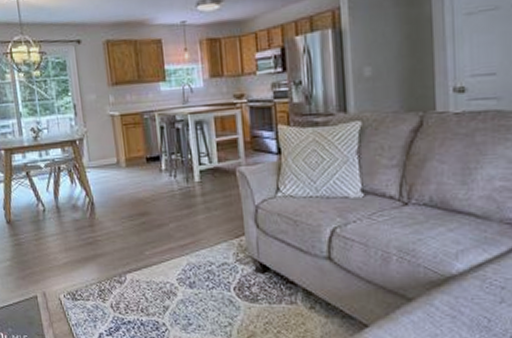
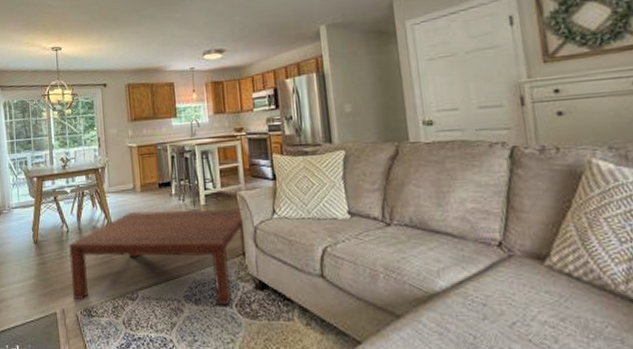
coffee table: none [45,185,248,289] -> present [68,208,248,306]

